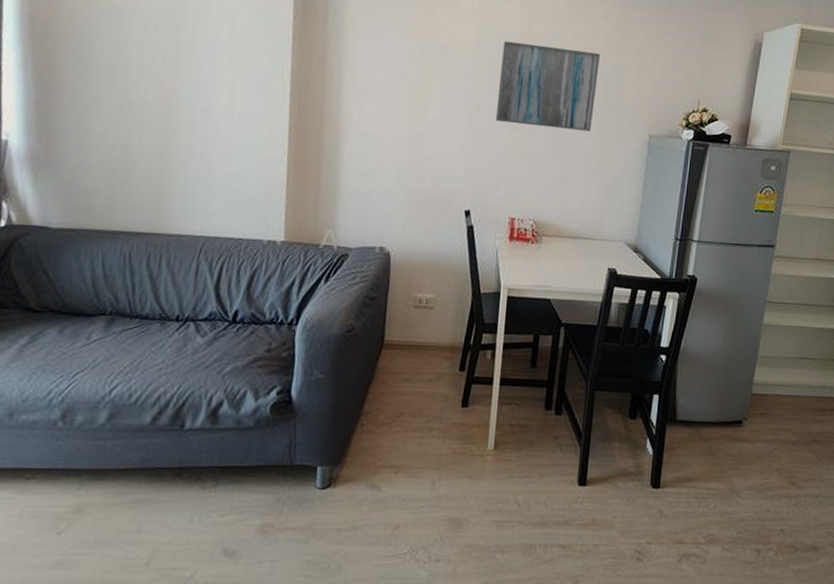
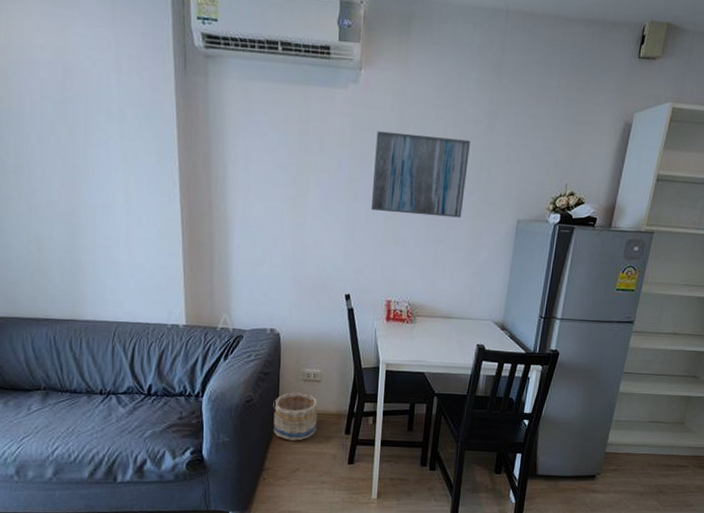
basket: none [376,321,430,379] -> present [273,392,318,441]

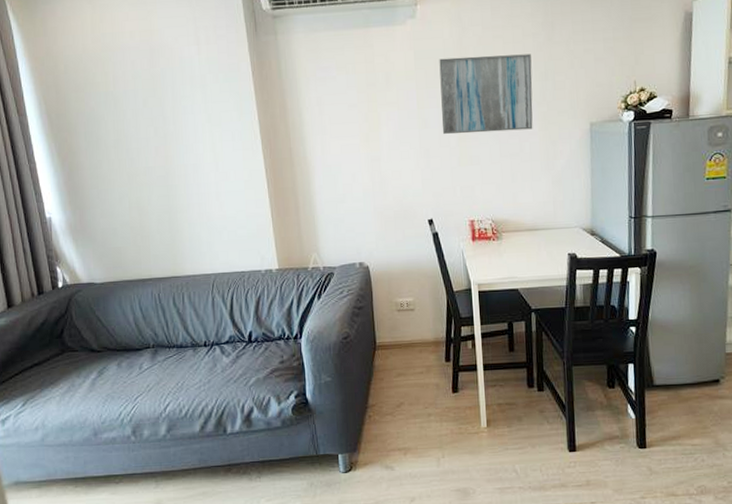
basket: present [273,392,318,441] -> none [370,323,416,374]

